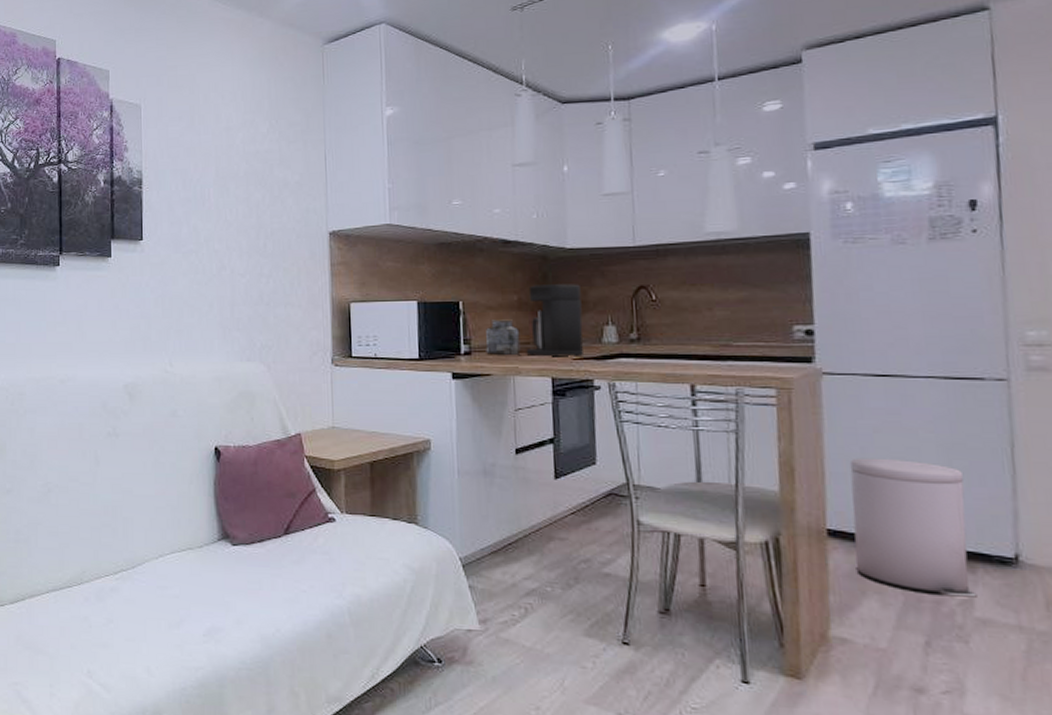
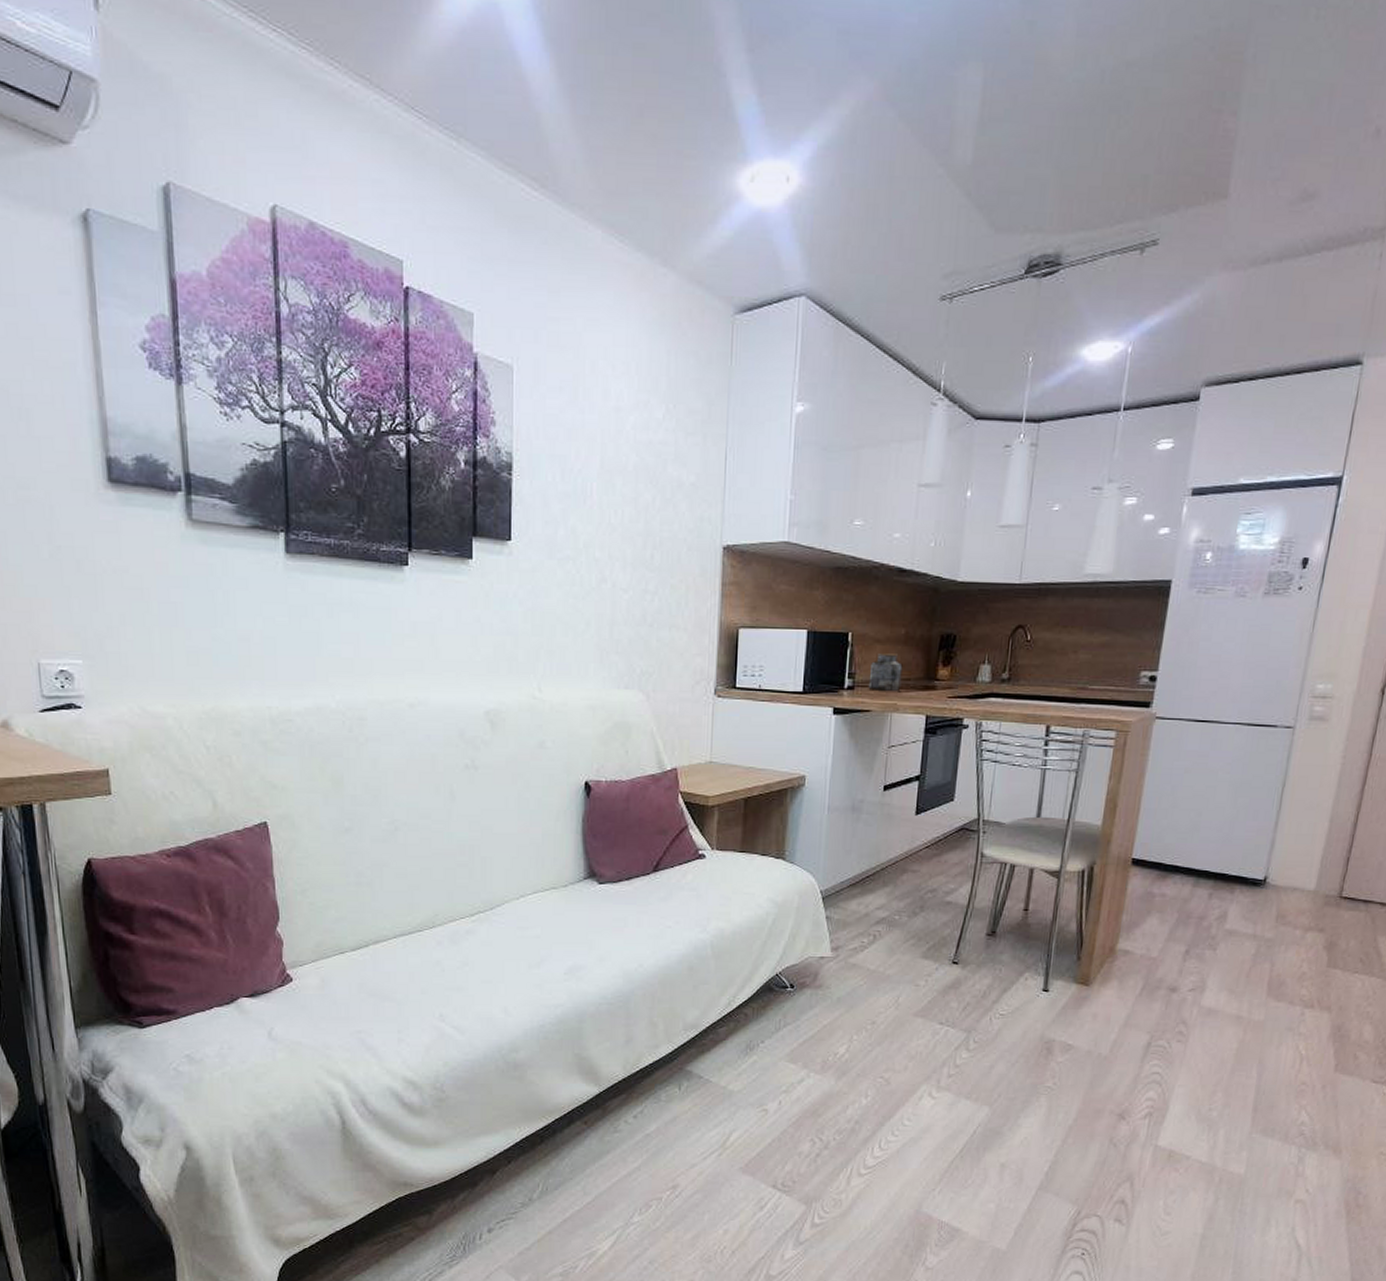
coffee maker: present [526,284,583,357] -> none [905,619,965,695]
pedal bin: present [849,458,977,599] -> none [1147,795,1244,914]

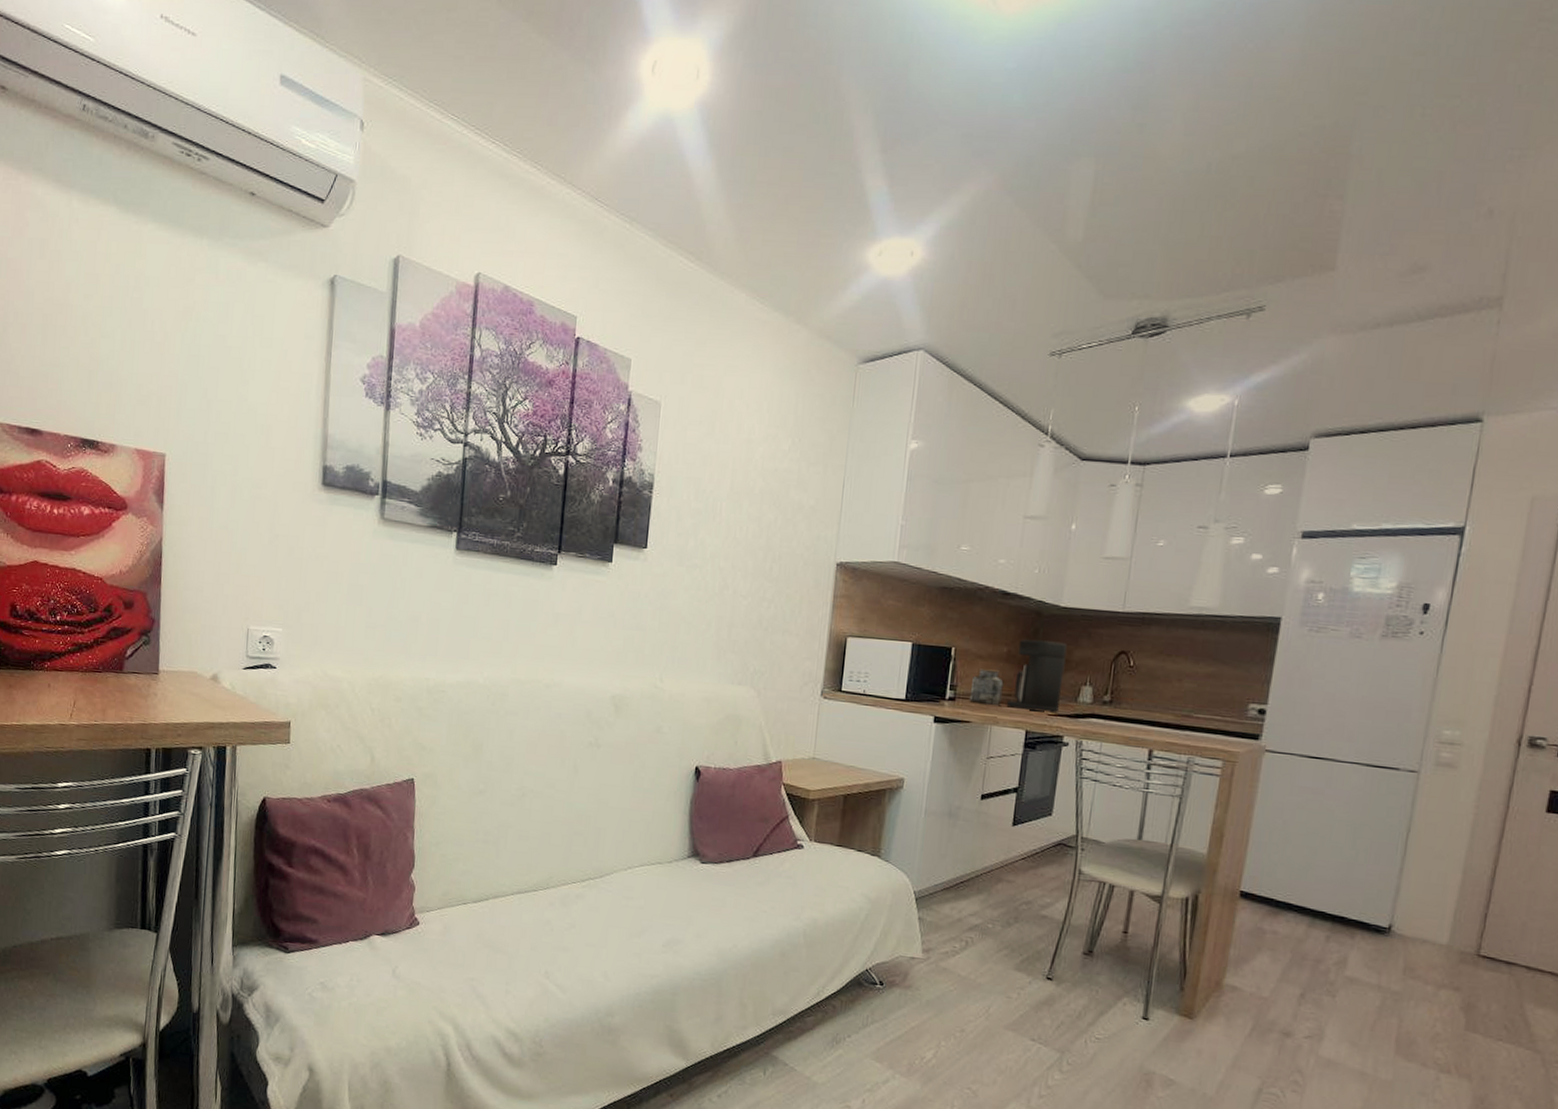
coffee maker: none [905,619,965,695] -> present [1006,639,1067,714]

